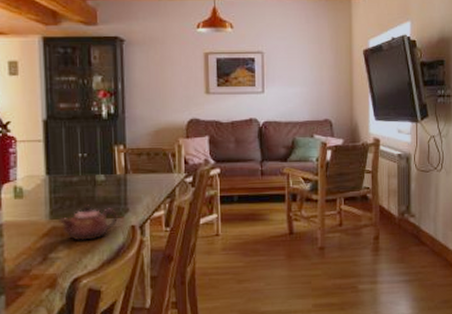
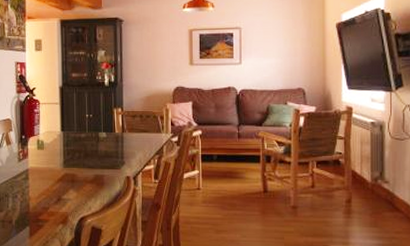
teapot: present [57,203,119,242] -> none [69,156,117,188]

